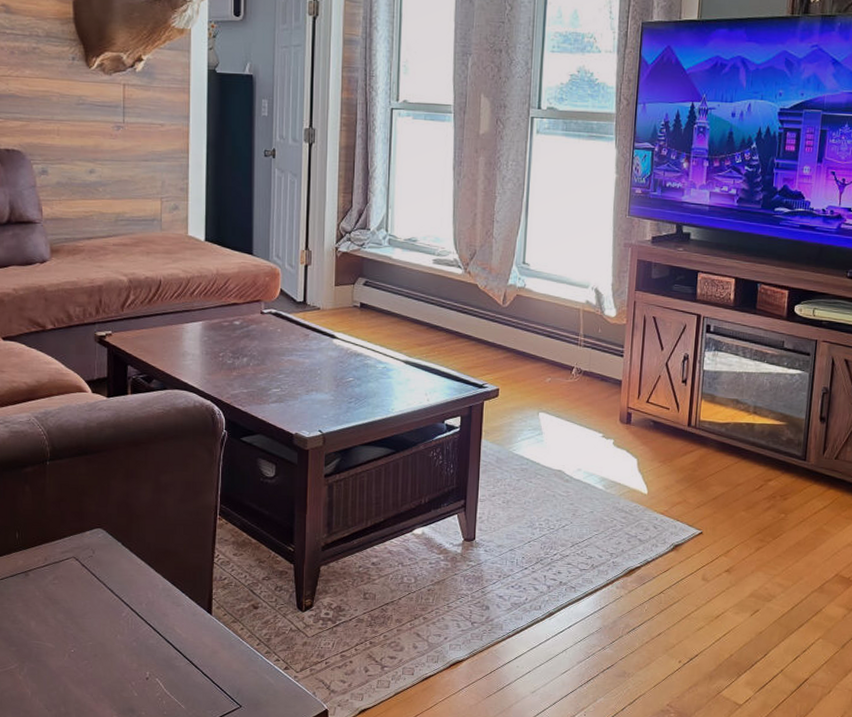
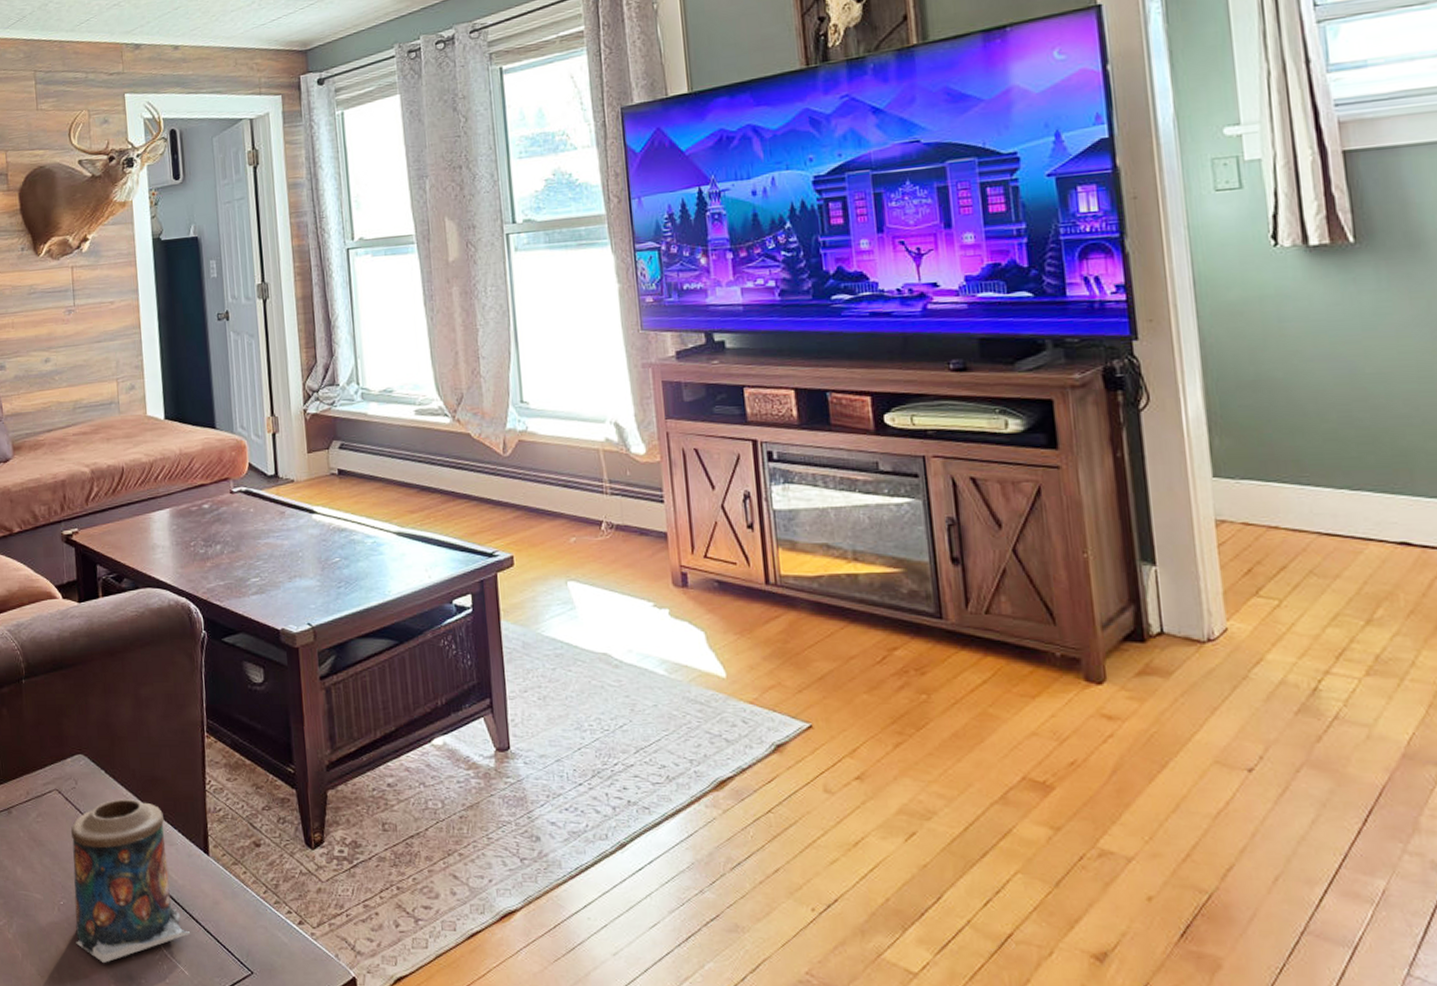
candle: none [83,567,190,699] -> present [71,799,191,963]

